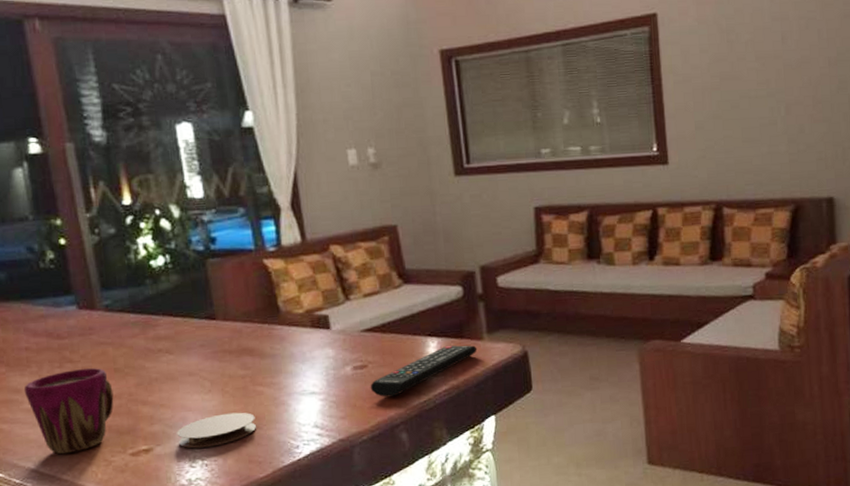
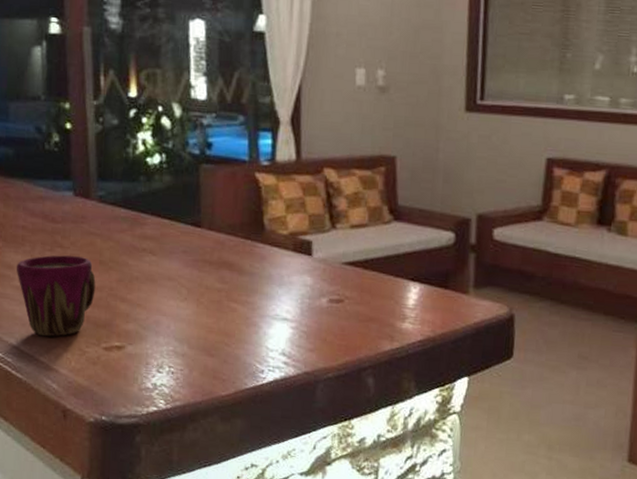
coaster: present [177,412,256,449] -> none [149,324,225,356]
remote control: present [370,345,477,398] -> none [343,293,461,338]

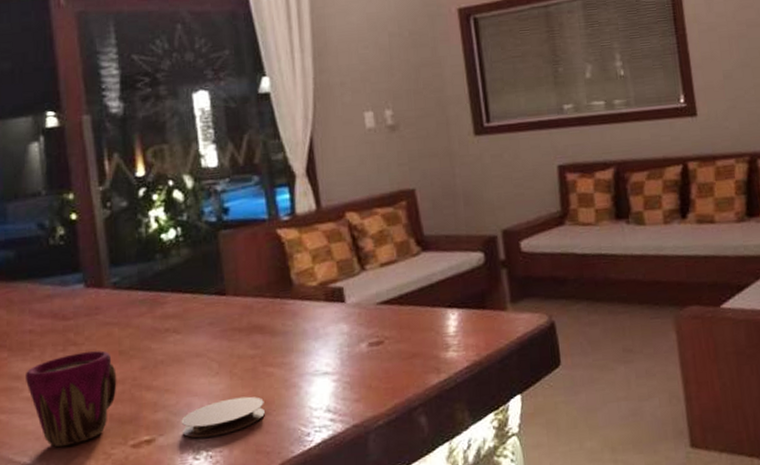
coaster: none [149,324,225,356] -> present [181,396,265,438]

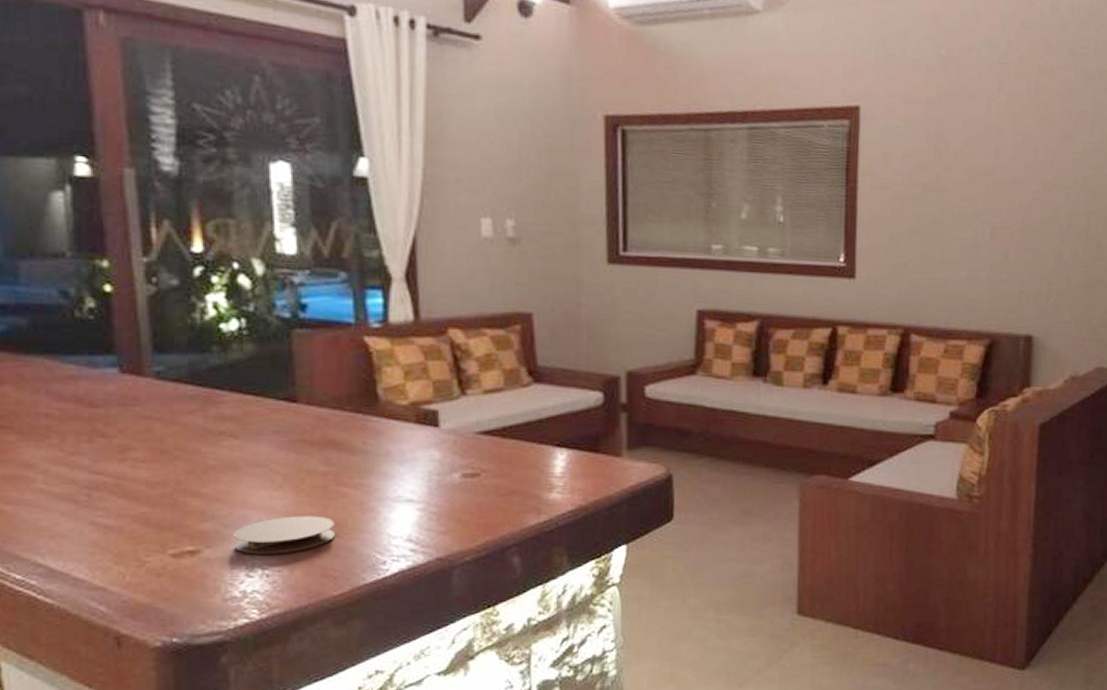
cup: present [24,350,117,448] -> none [38,446,156,549]

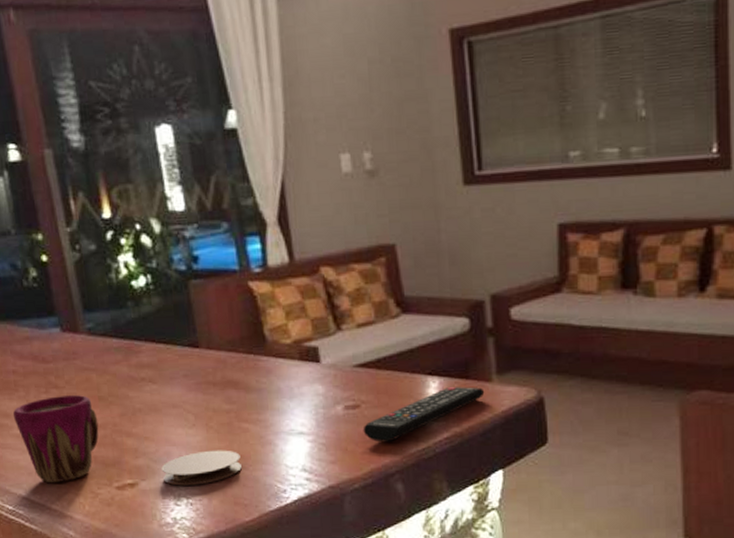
cup: none [38,446,156,549] -> present [12,395,99,484]
remote control: none [480,459,614,514] -> present [363,386,485,443]

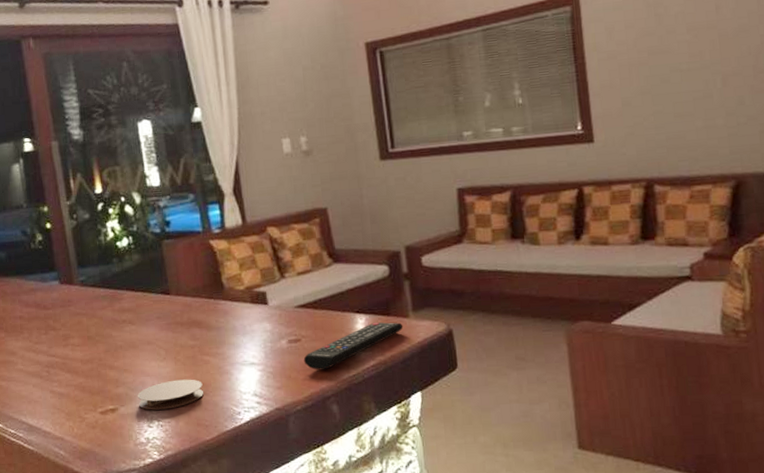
cup: present [12,395,99,484] -> none [18,335,87,410]

